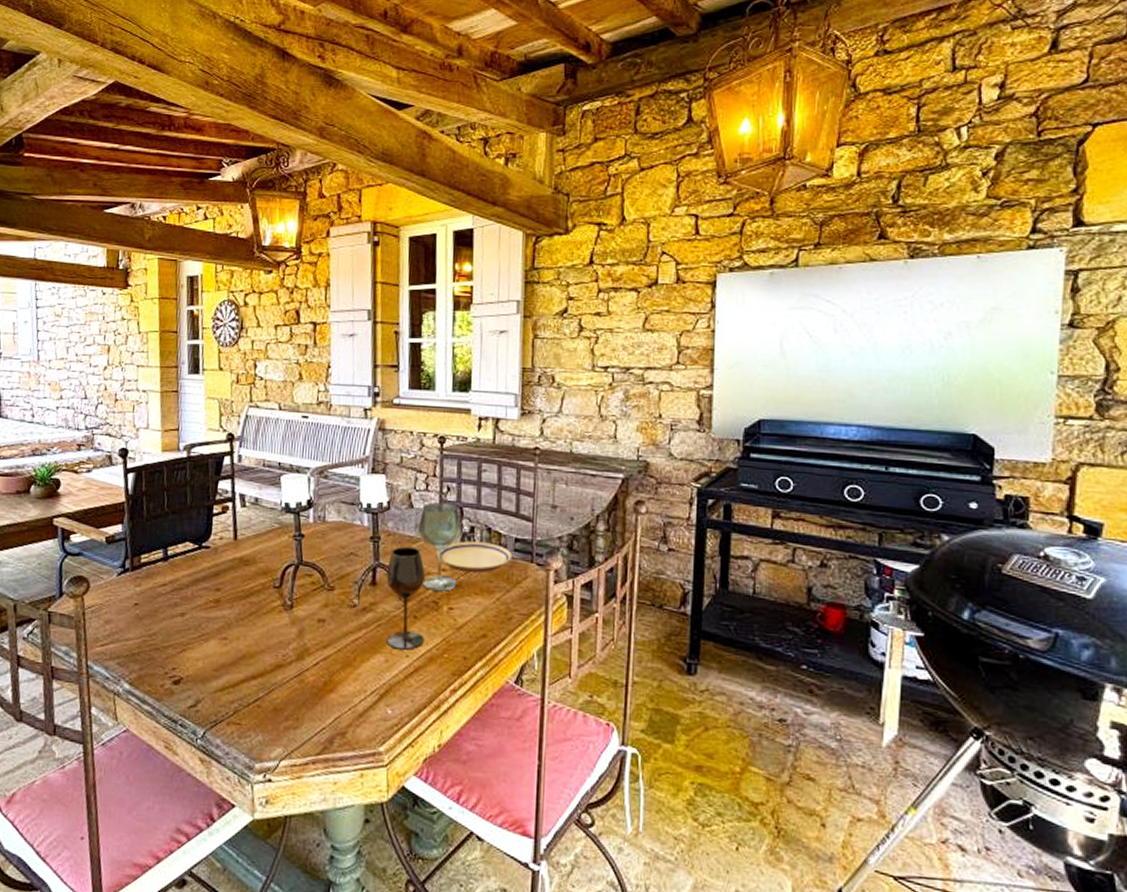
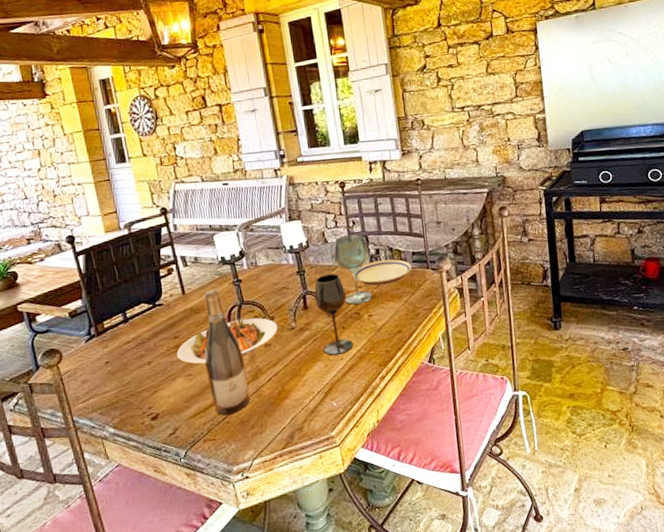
salad: none [214,582,338,629] -> present [176,317,279,364]
wine bottle: none [245,540,291,698] -> present [204,289,250,416]

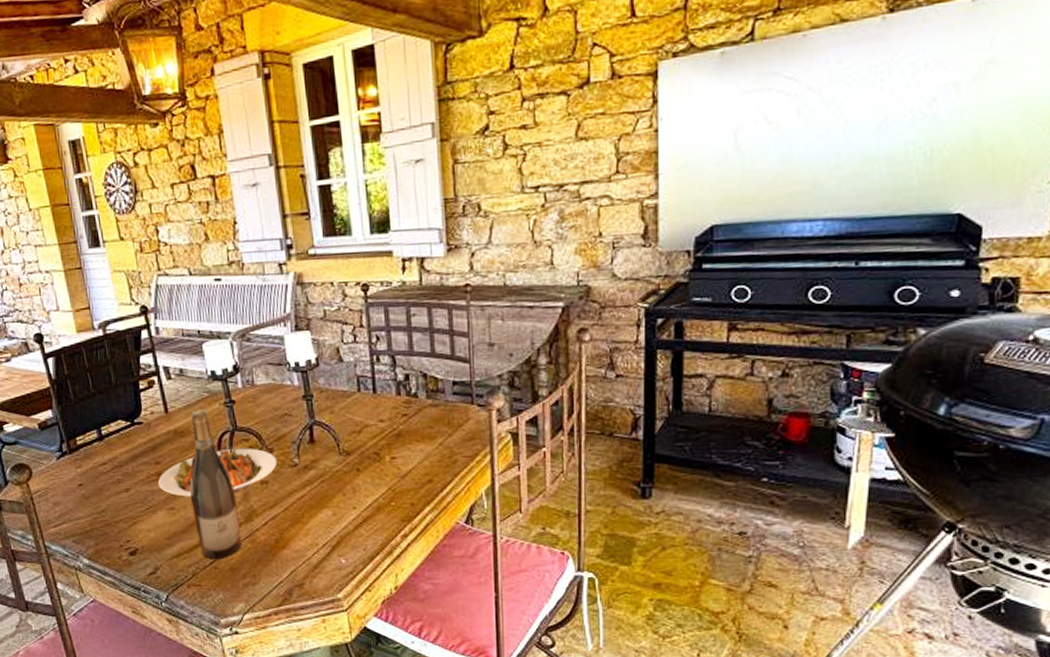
wineglass: present [314,273,353,356] -> none [323,401,370,502]
wine glass: present [334,233,372,305] -> none [350,352,397,442]
plate: present [352,259,412,286] -> none [372,388,452,420]

